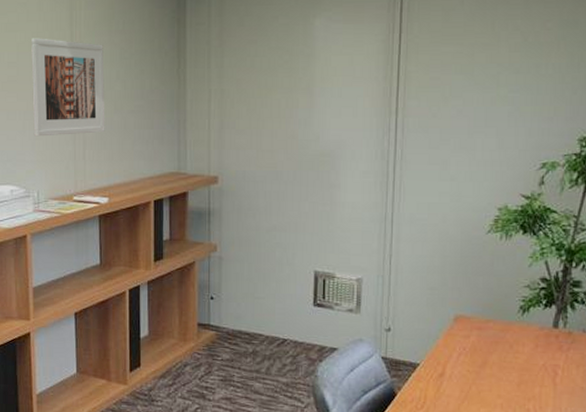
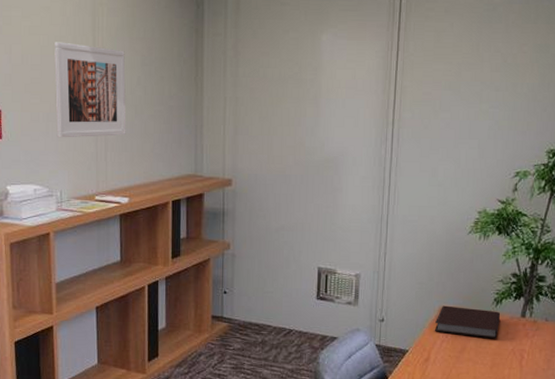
notebook: none [449,314,527,353] -> present [434,305,500,339]

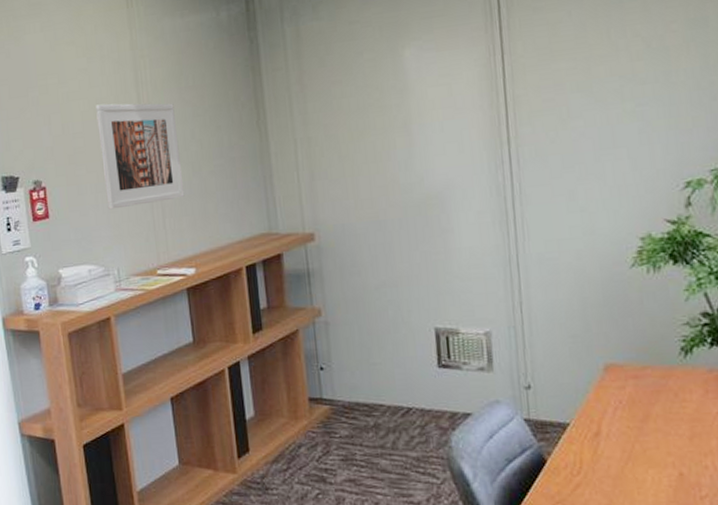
notebook: present [434,305,500,339] -> none [601,361,694,401]

